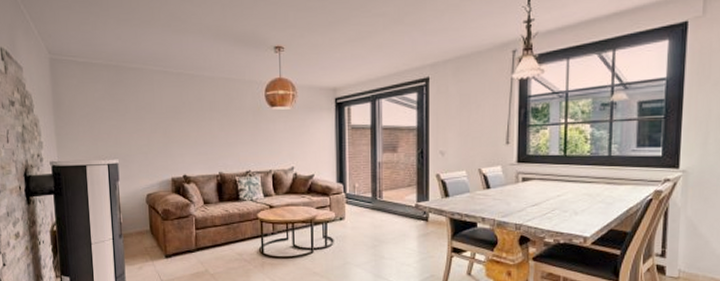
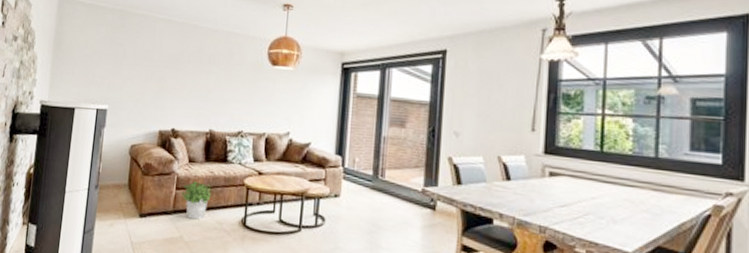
potted plant: none [201,220,230,254] -> present [181,181,212,220]

